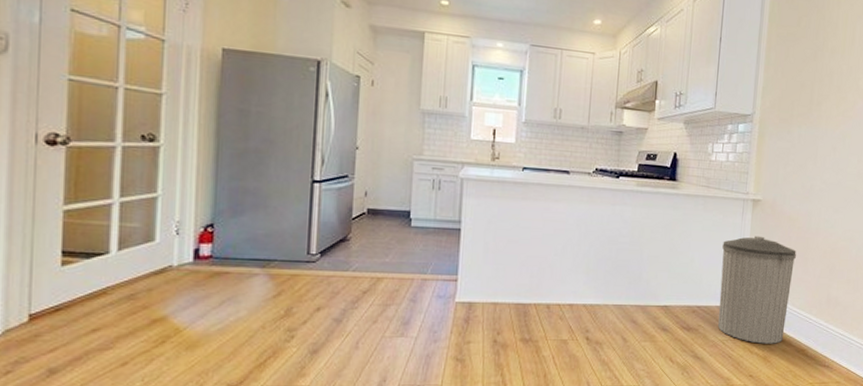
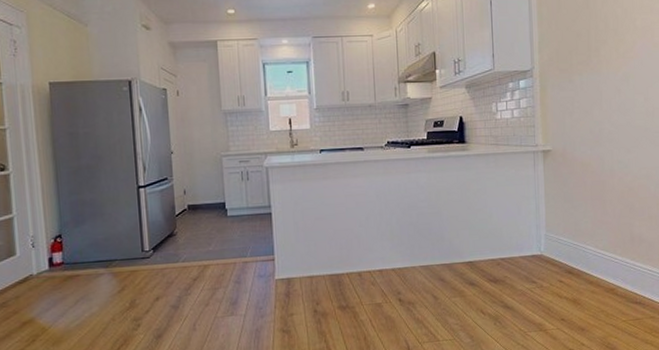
trash can: present [718,235,796,344] -> none [518,184,593,288]

